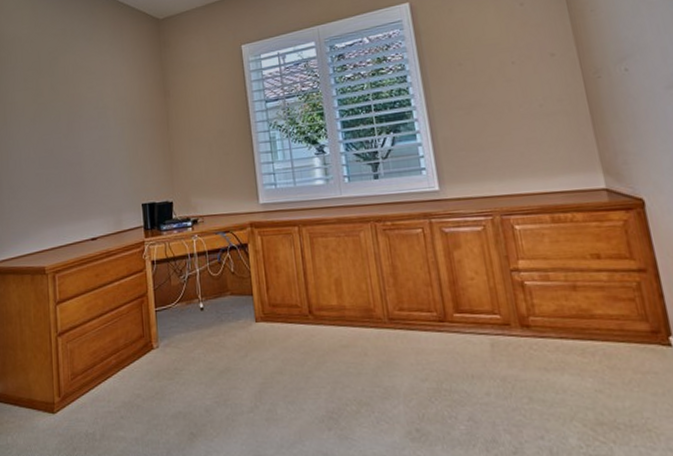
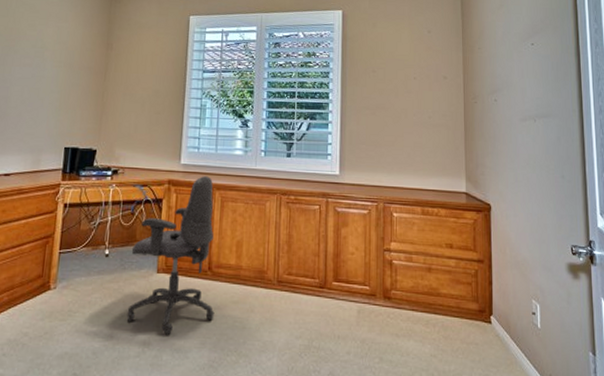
chair: none [225,213,325,387] -> present [126,176,215,335]

